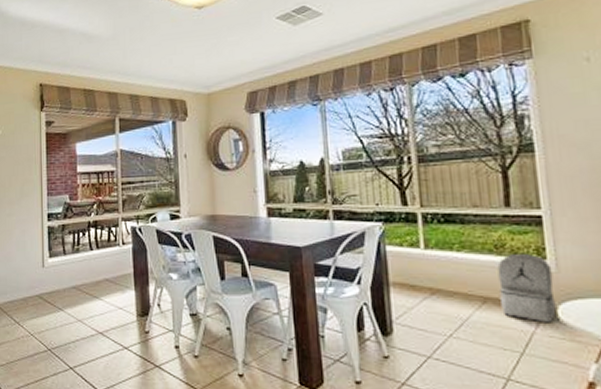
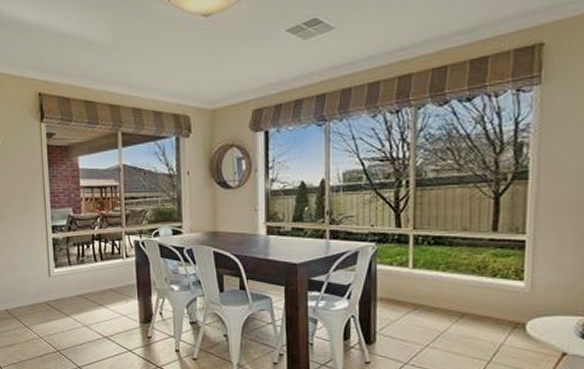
backpack: present [497,253,557,323] -> none [476,274,527,337]

